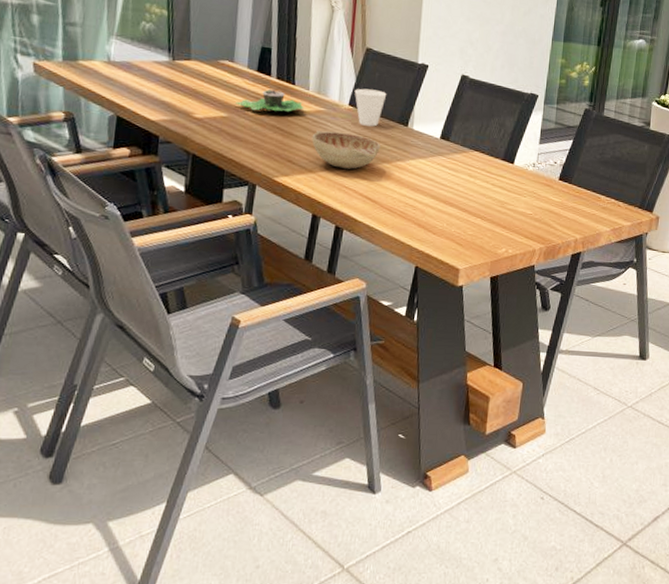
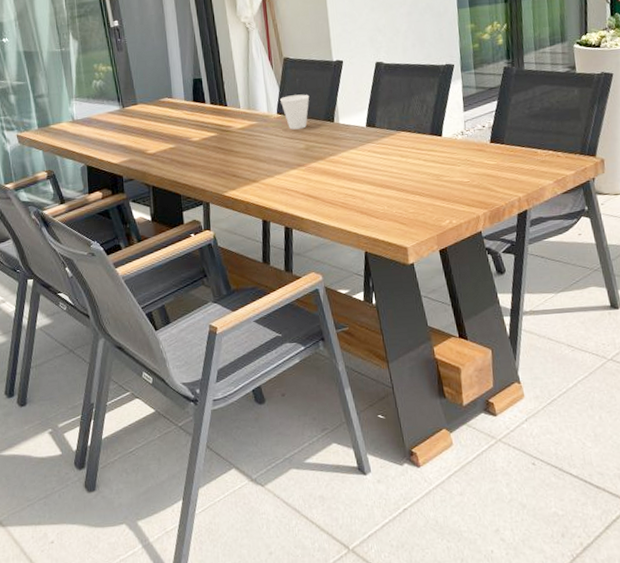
succulent planter: present [235,88,304,112] -> none [180,114,238,137]
decorative bowl: present [311,130,381,169] -> none [250,139,313,173]

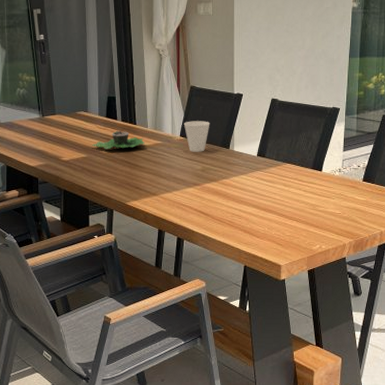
succulent planter: none [180,114,238,137] -> present [92,130,145,150]

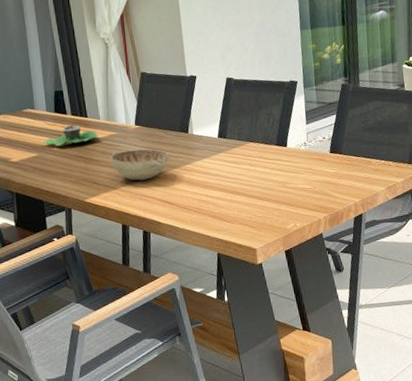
decorative bowl: none [153,159,209,190] -> present [109,149,169,181]
cup: present [183,121,210,152] -> none [137,106,166,140]

